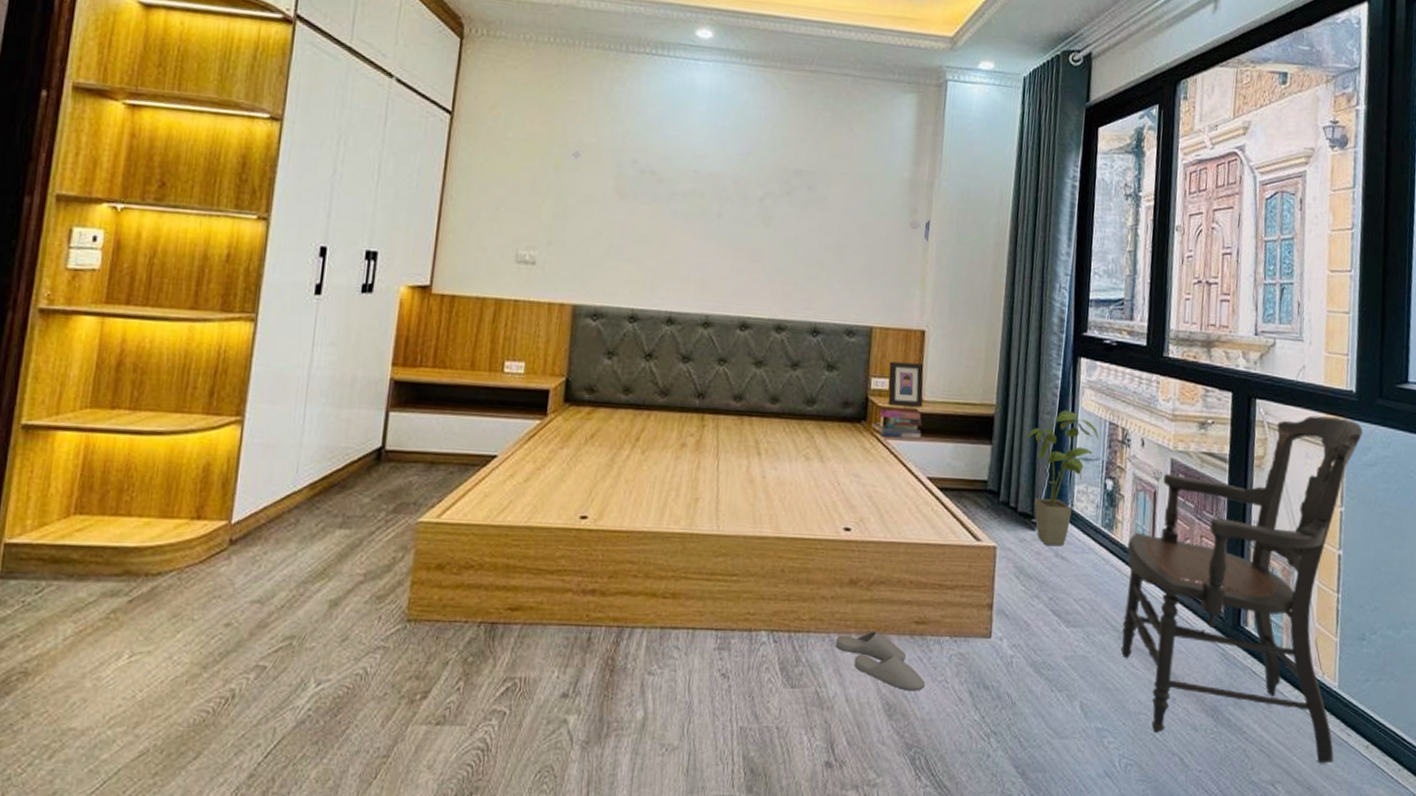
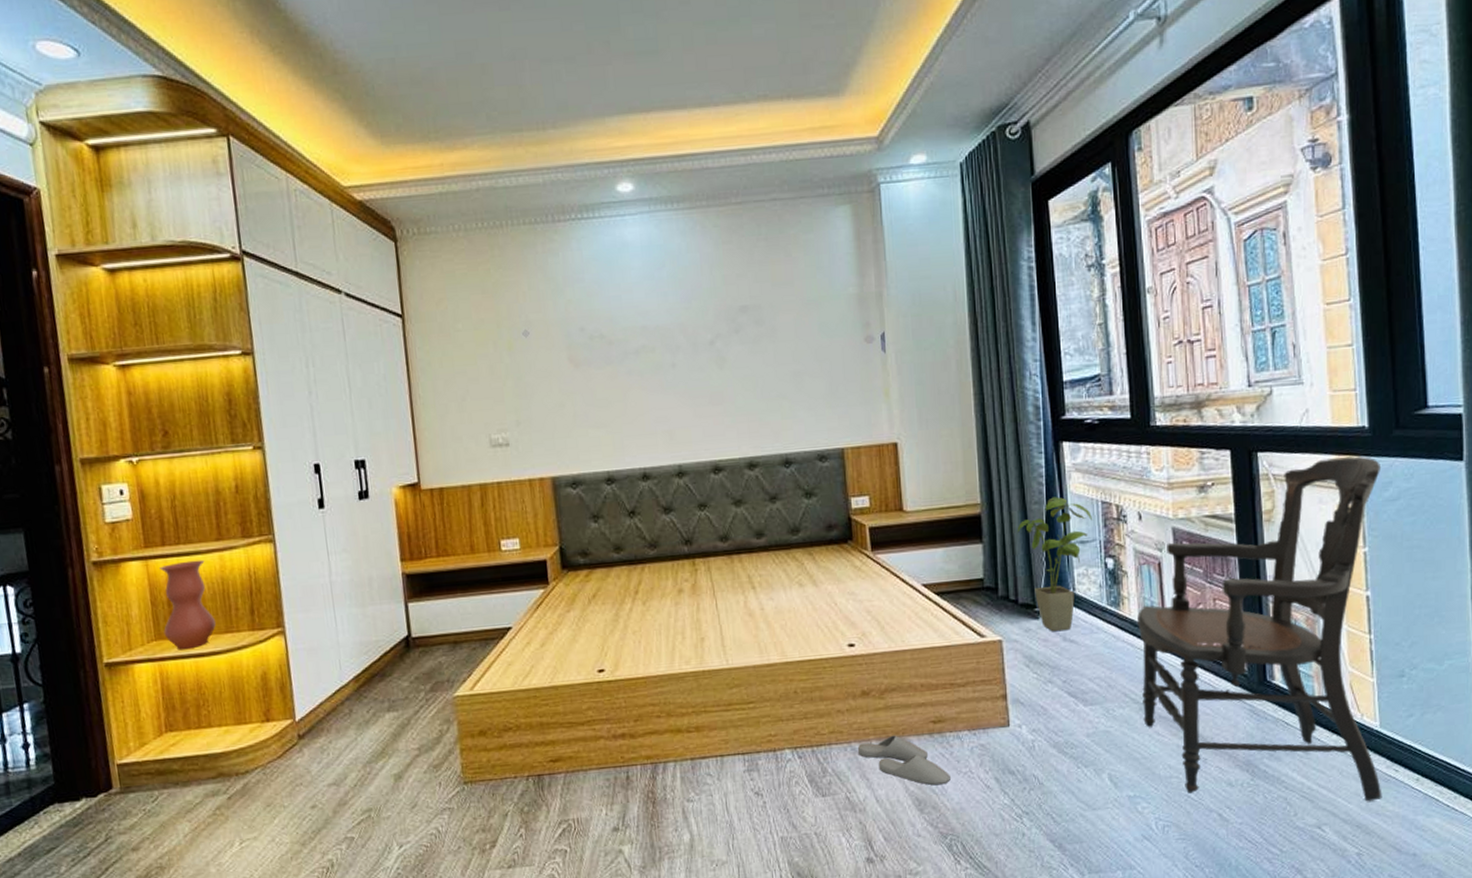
vase: none [102,325,171,424] -> present [159,559,216,650]
books: present [871,405,923,439] -> none [858,520,910,553]
picture frame: present [888,361,924,407] -> none [867,476,907,521]

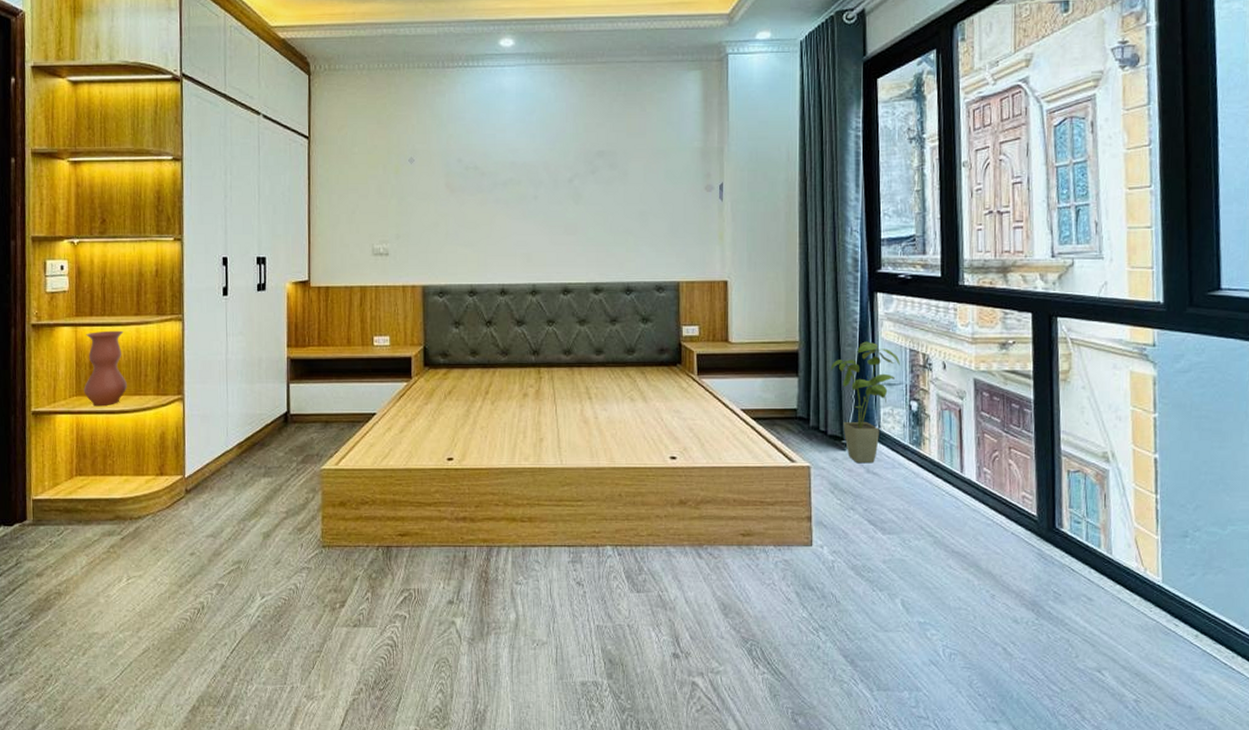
slippers: present [858,735,952,786] -> none [673,543,756,593]
armchair: present [1137,456,1382,802] -> none [936,327,1173,652]

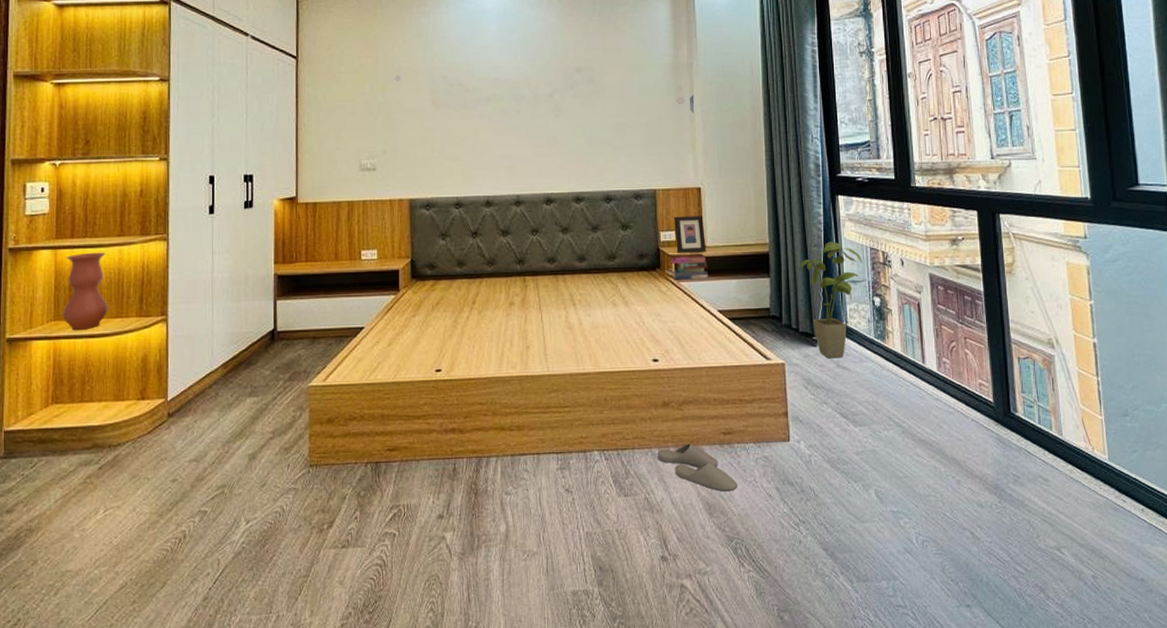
slippers: none [673,543,756,593] -> present [658,443,738,492]
books: none [686,350,733,377] -> present [665,253,709,280]
picture frame: none [698,310,731,349] -> present [674,216,707,253]

